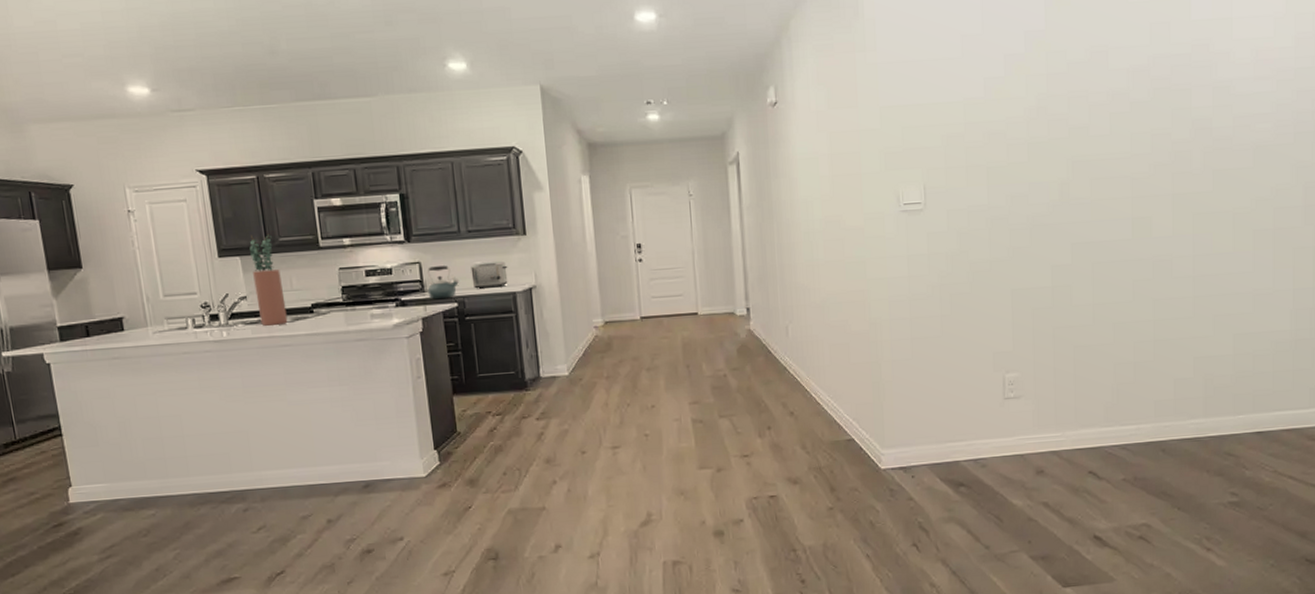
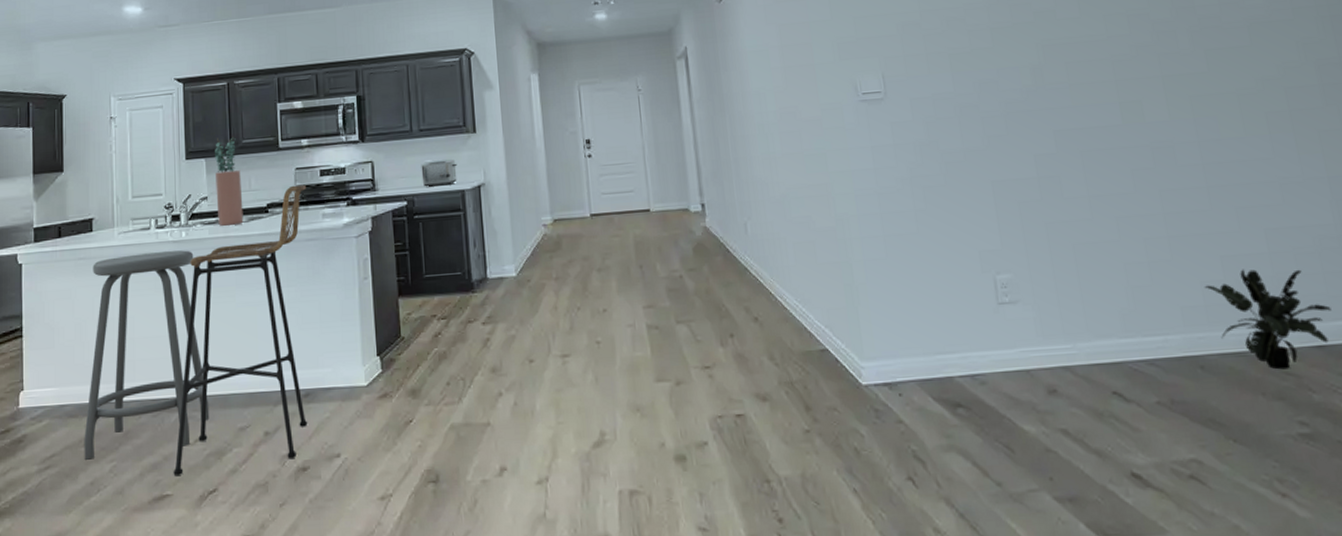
bar stool: none [129,350,271,549] -> present [84,250,210,460]
bar stool: none [235,285,370,561] -> present [173,184,308,477]
kettle: present [427,265,460,300] -> none [378,164,410,199]
potted plant: none [1176,368,1274,452] -> present [1204,269,1332,370]

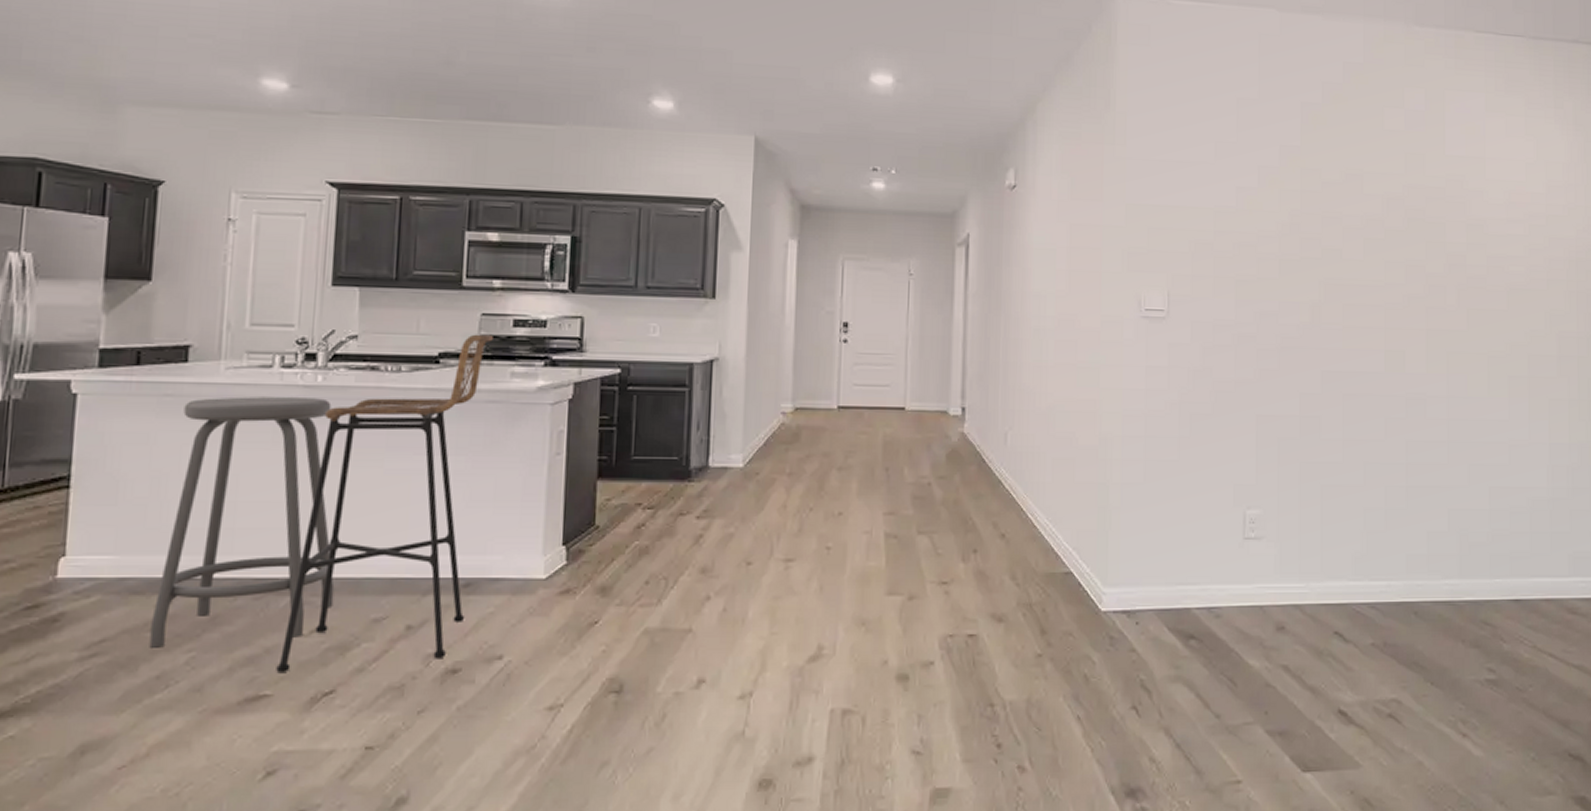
vase: present [215,136,244,227] -> none [369,263,407,375]
toaster: present [421,159,458,187] -> none [642,325,688,355]
potted plant: present [1204,269,1332,370] -> none [1430,523,1532,620]

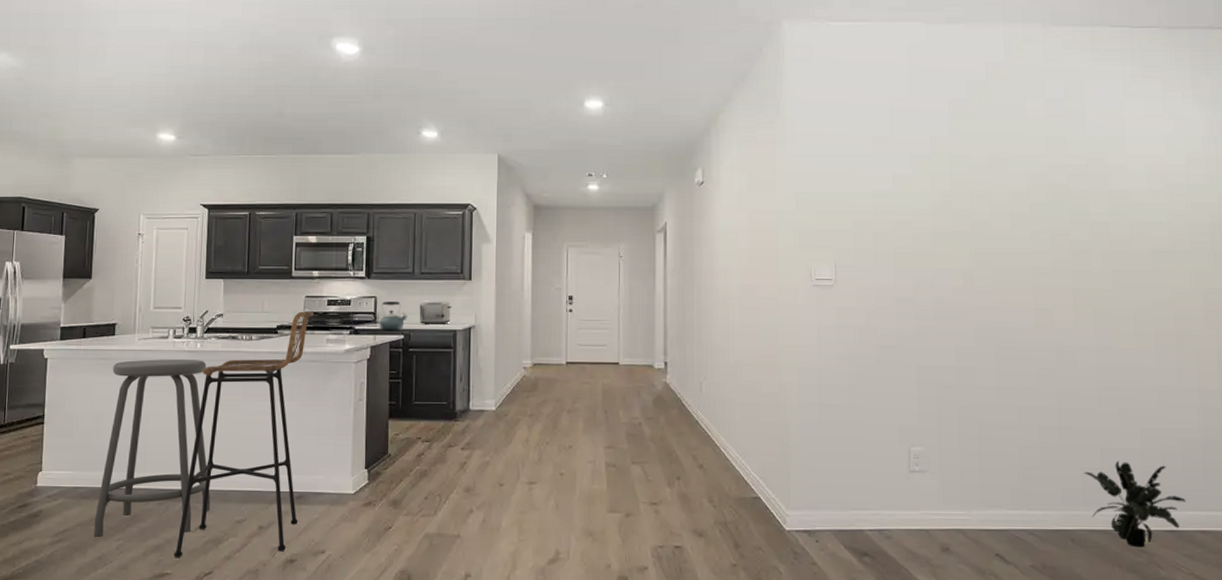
kettle: none [586,323,628,363] -> present [379,301,408,331]
toaster: none [642,325,688,355] -> present [419,302,452,324]
potted plant: none [1430,523,1532,620] -> present [1083,460,1186,548]

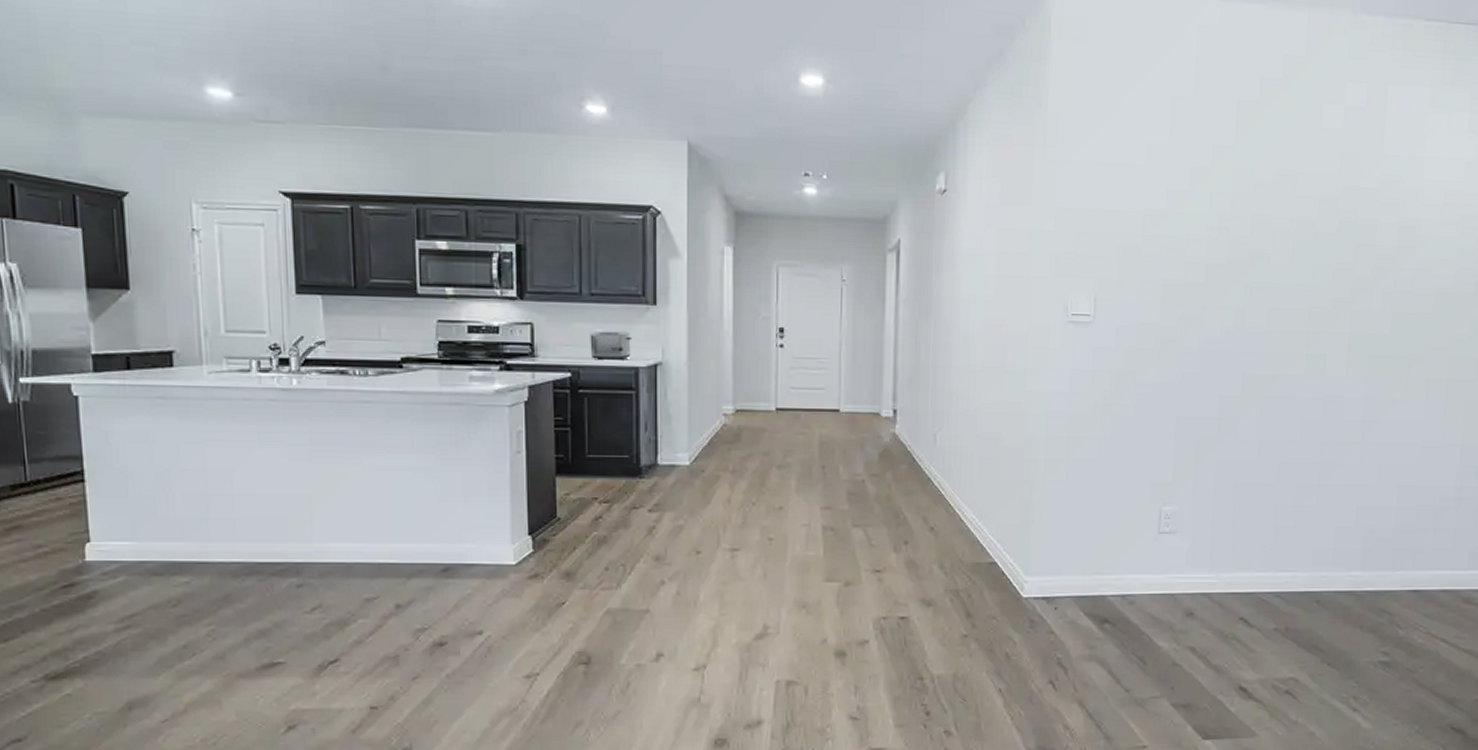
bar stool: present [94,359,211,537] -> none [172,399,329,622]
bar stool: present [174,311,314,558] -> none [286,340,450,645]
kettle: present [379,301,408,331] -> none [538,329,576,367]
potted plant: present [1083,460,1186,548] -> none [1337,519,1433,608]

